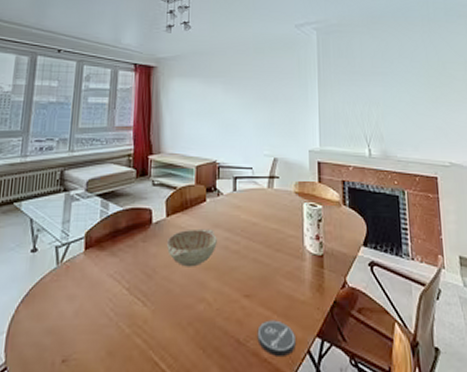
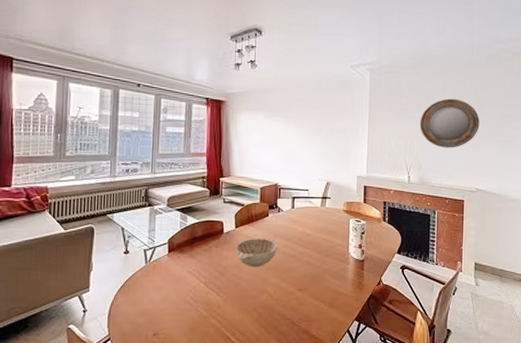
coaster: present [257,320,296,356] -> none [308,308,338,333]
home mirror: none [376,59,446,115] -> present [420,98,480,148]

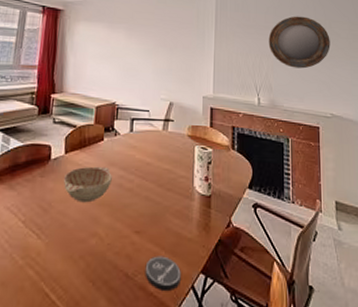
coaster: none [308,308,338,333] -> present [145,256,181,290]

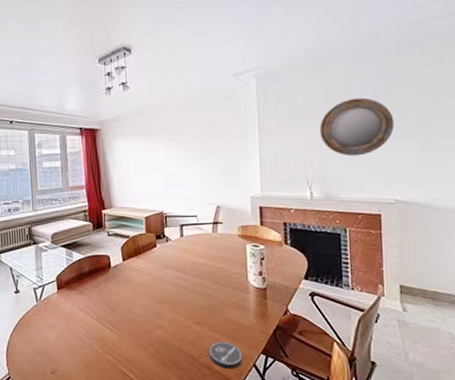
decorative bowl: present [63,166,112,203] -> none [124,269,169,301]

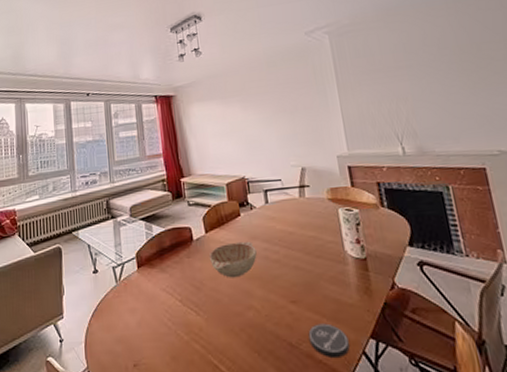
decorative bowl: none [124,269,169,301] -> present [208,241,257,278]
home mirror: present [319,97,394,156] -> none [401,45,484,107]

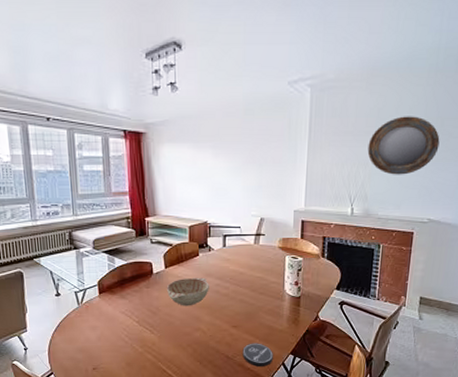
home mirror: none [401,45,484,107] -> present [367,116,440,175]

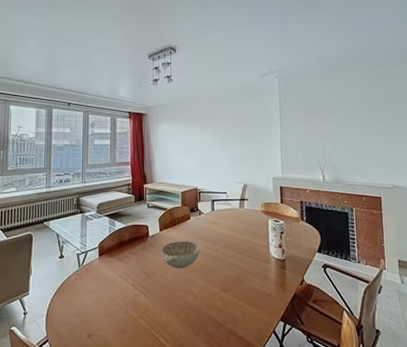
coaster: present [242,343,273,366] -> none [233,308,264,334]
home mirror: present [367,116,440,175] -> none [330,99,390,147]

